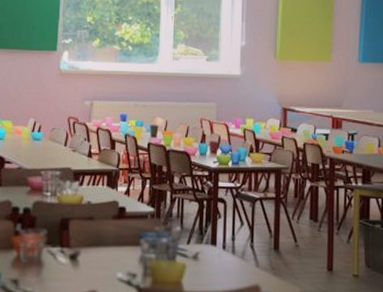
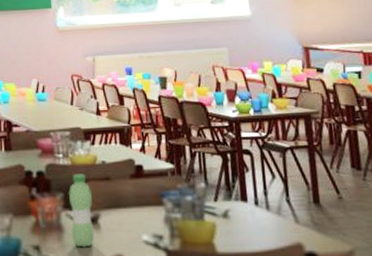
water bottle: none [50,212,74,283] -> present [69,174,95,248]

